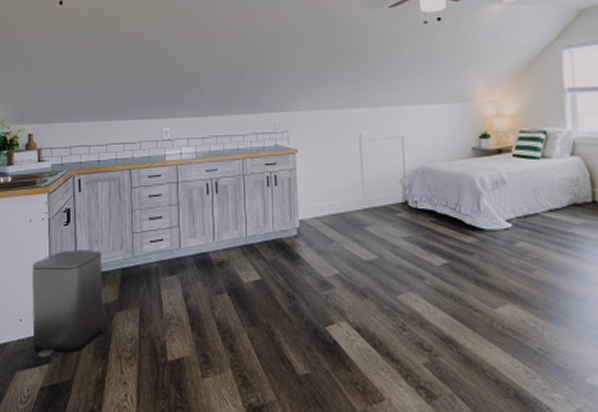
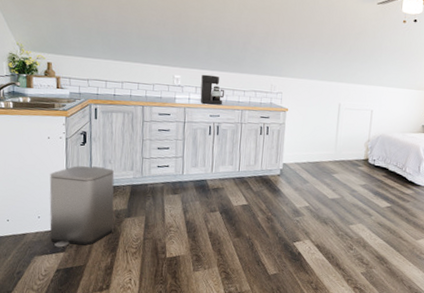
coffee maker: none [193,121,221,157] -> present [200,74,225,105]

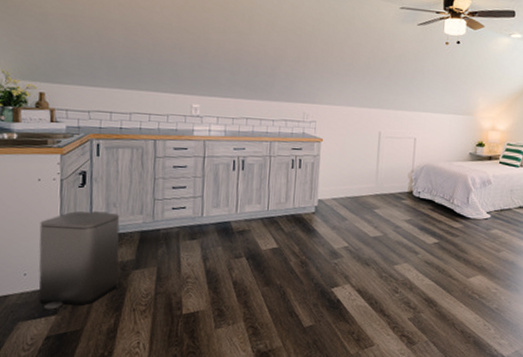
coffee maker: present [200,74,225,105] -> none [222,103,251,137]

